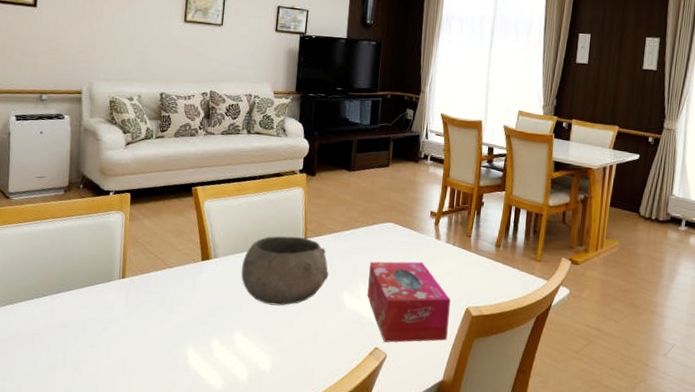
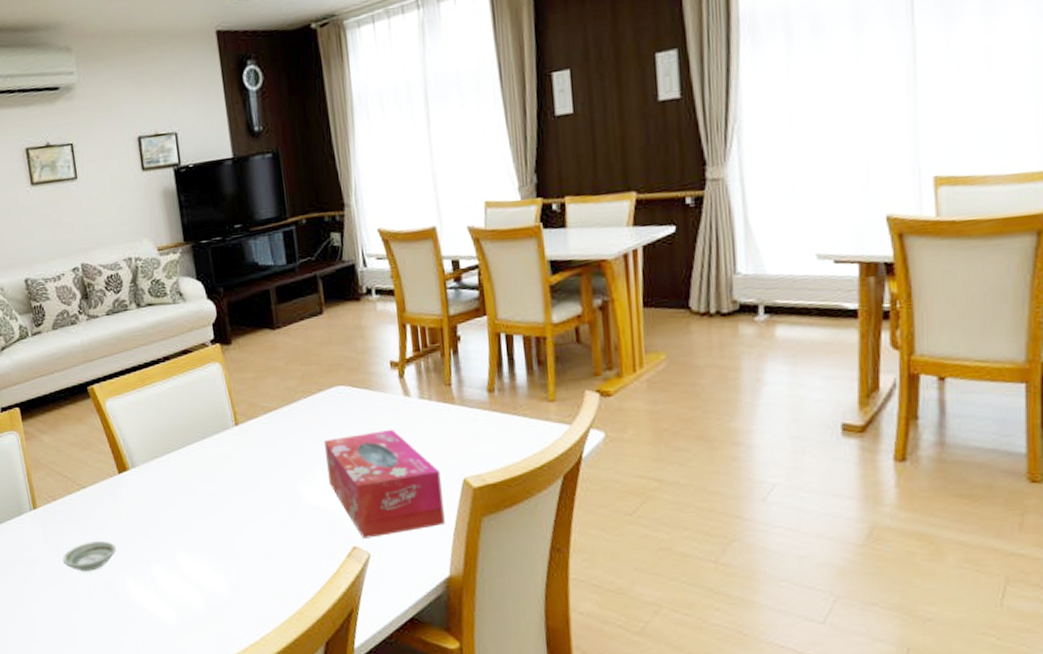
saucer: none [137,312,185,337] -> present [63,541,116,571]
bowl: present [241,236,329,306] -> none [166,424,276,514]

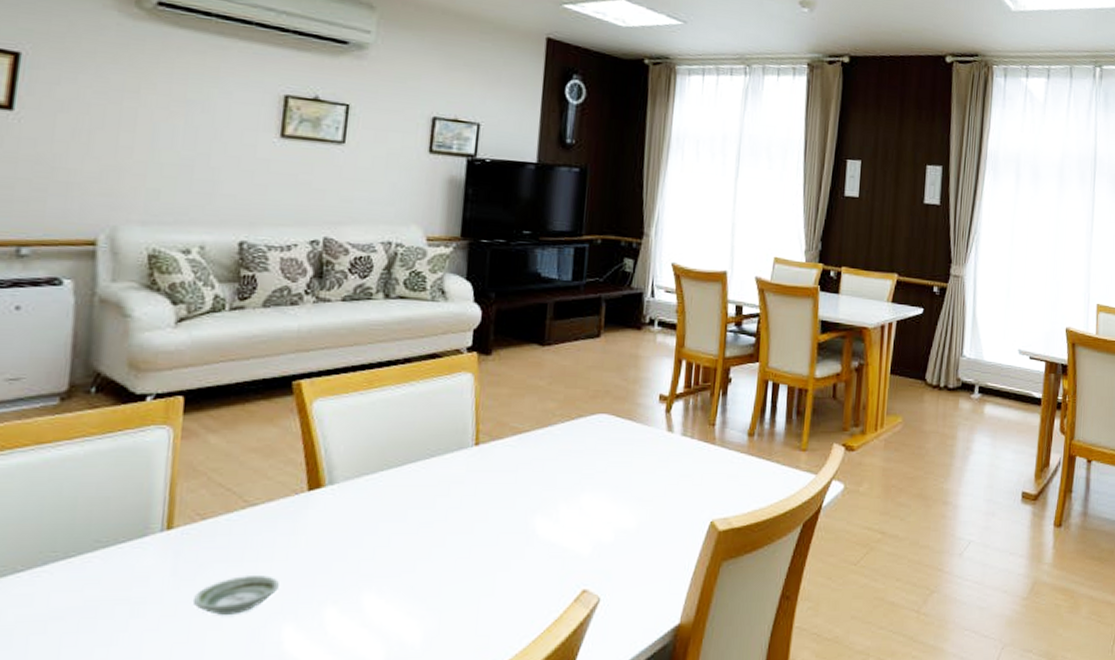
tissue box: present [323,429,445,538] -> none [570,464,689,581]

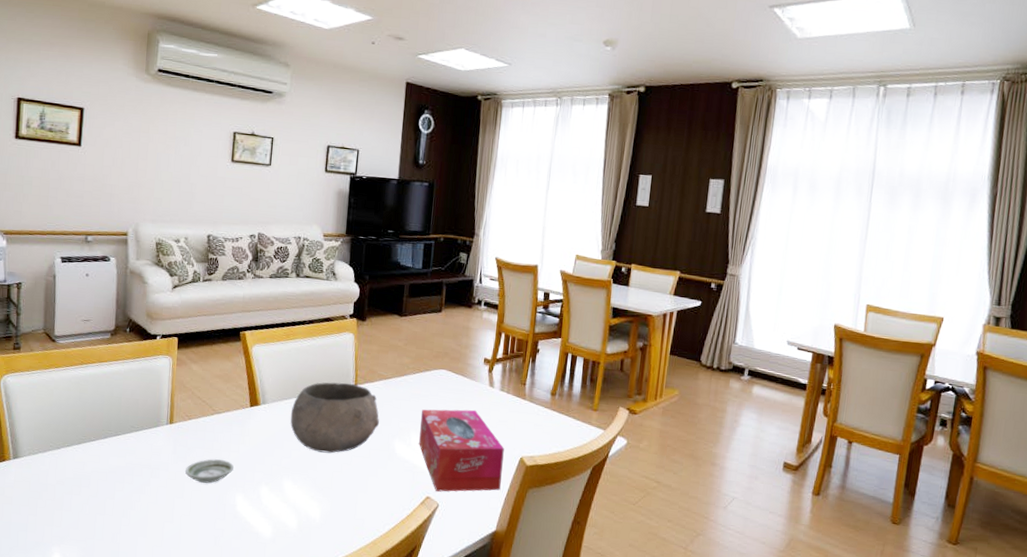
bowl: none [373,443,513,546] -> present [290,382,380,454]
tissue box: none [570,464,689,581] -> present [419,409,504,492]

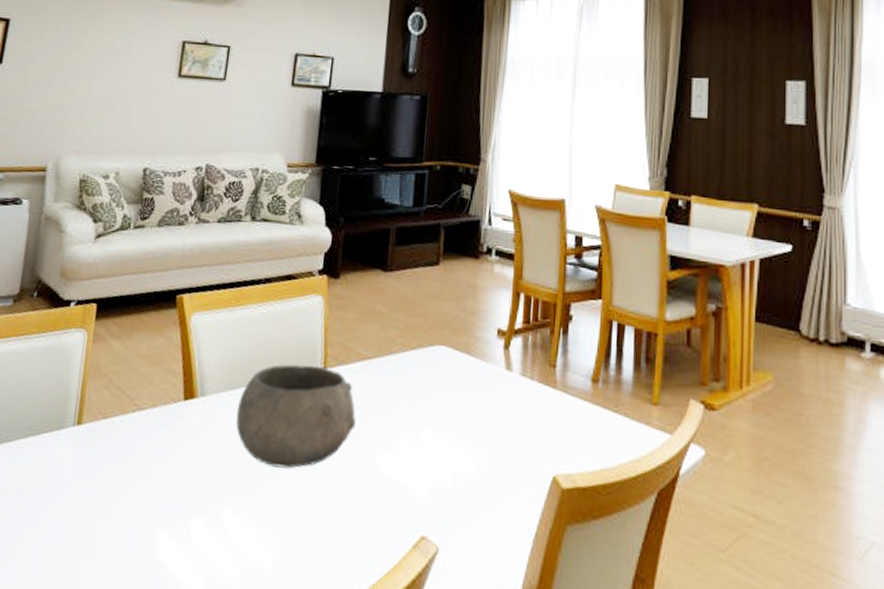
saucer: present [185,459,234,484] -> none [92,476,157,513]
tissue box: present [419,409,504,492] -> none [410,403,530,529]

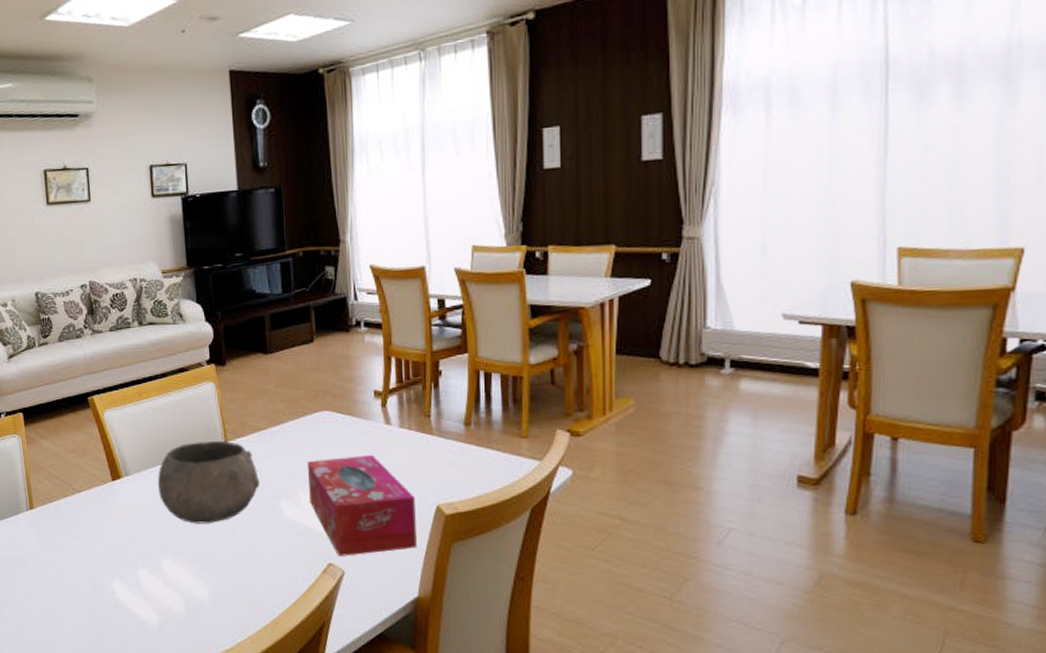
tissue box: none [410,403,530,529] -> present [306,454,417,556]

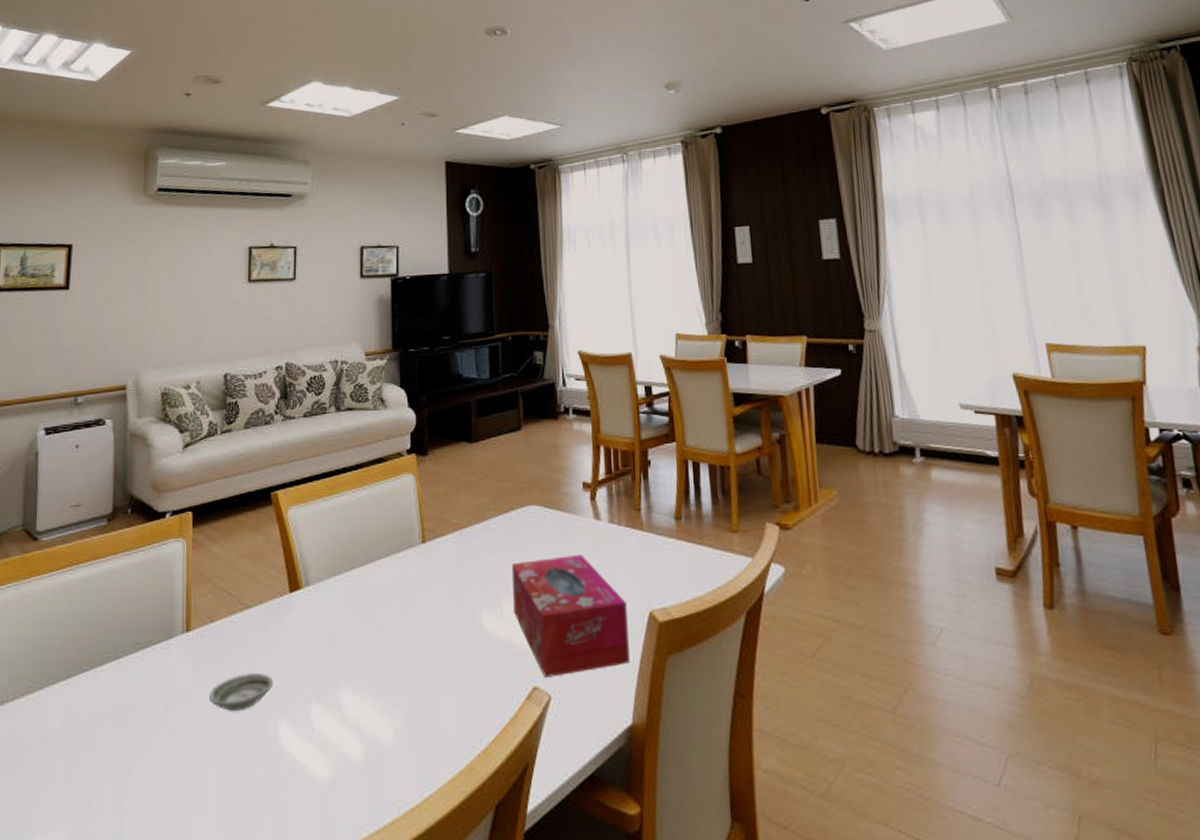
saucer: none [55,543,105,571] -> present [209,673,273,711]
bowl: present [157,440,260,524] -> none [342,541,460,643]

